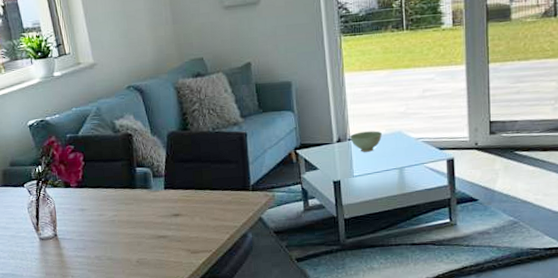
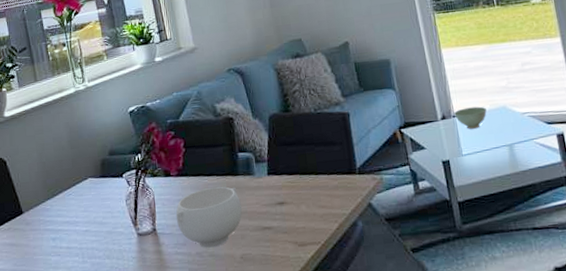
bowl: none [75,198,139,252] -> present [176,186,242,248]

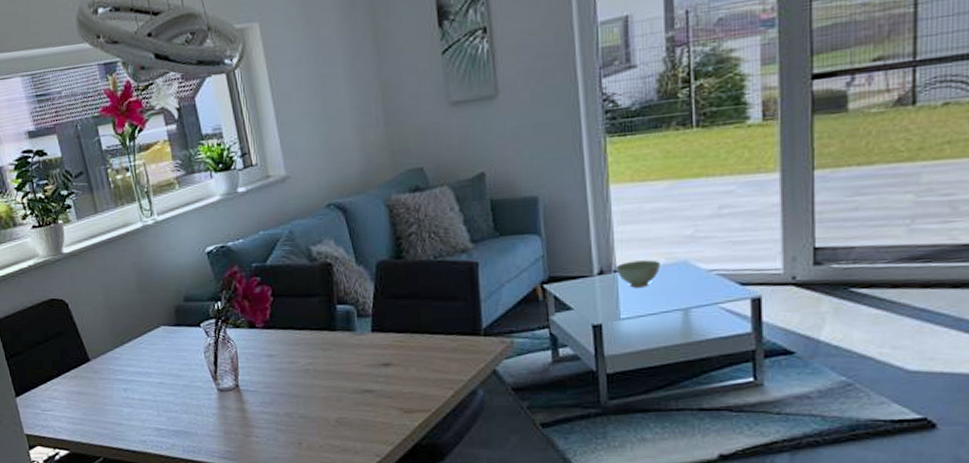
bowl: present [176,186,242,248] -> none [261,342,339,409]

